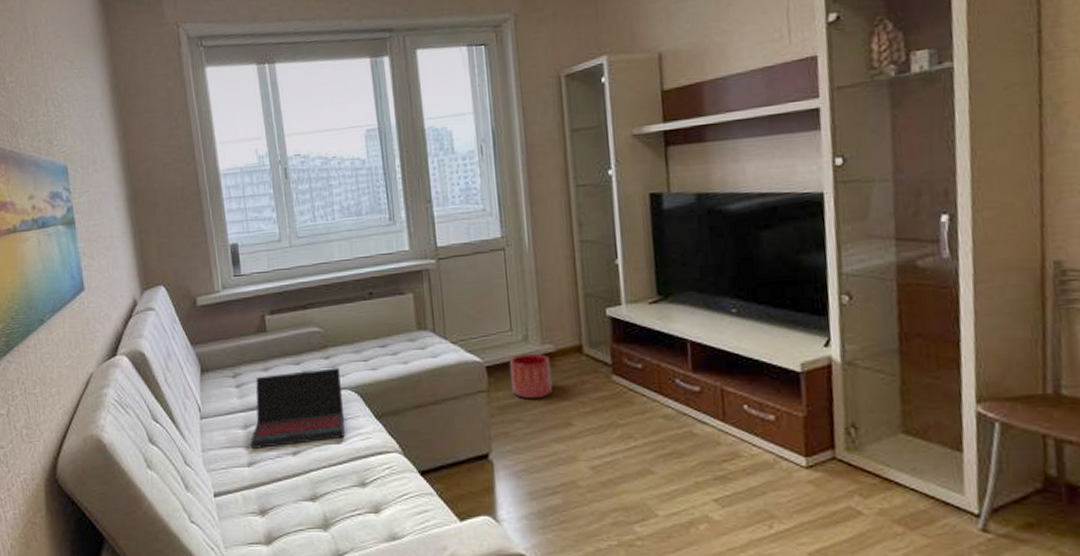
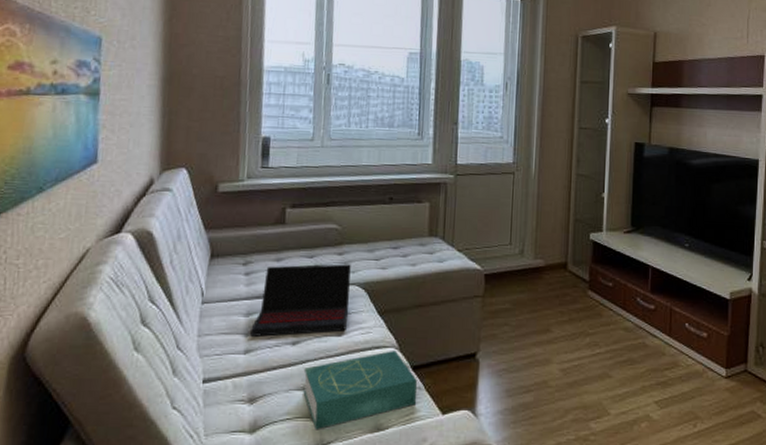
book: none [308,456,431,541] -> present [303,351,417,430]
planter: present [510,353,552,399] -> none [504,265,539,307]

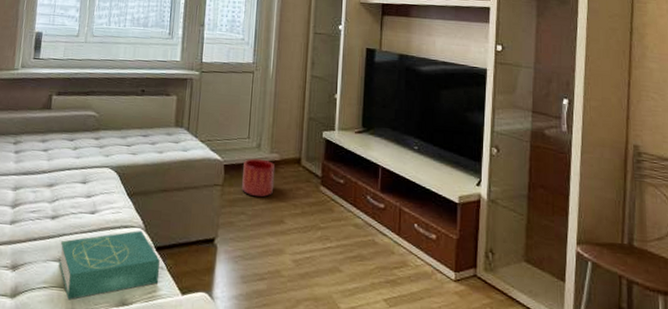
laptop: present [250,264,351,337] -> none [16,146,106,210]
planter: none [504,265,539,307] -> present [242,158,275,198]

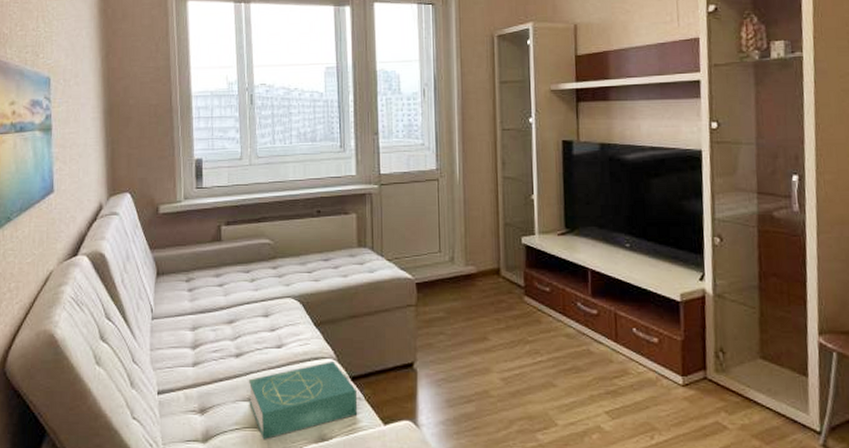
planter: present [242,158,275,198] -> none [437,273,472,315]

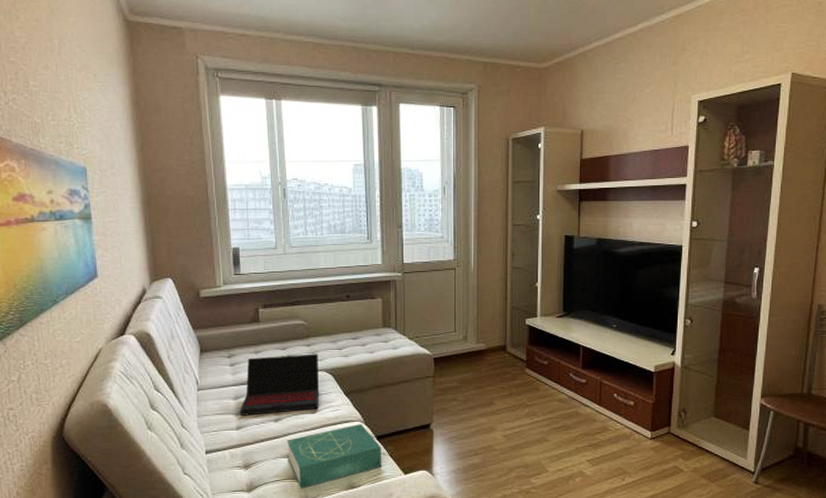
laptop: none [197,277,286,350] -> present [240,354,320,416]

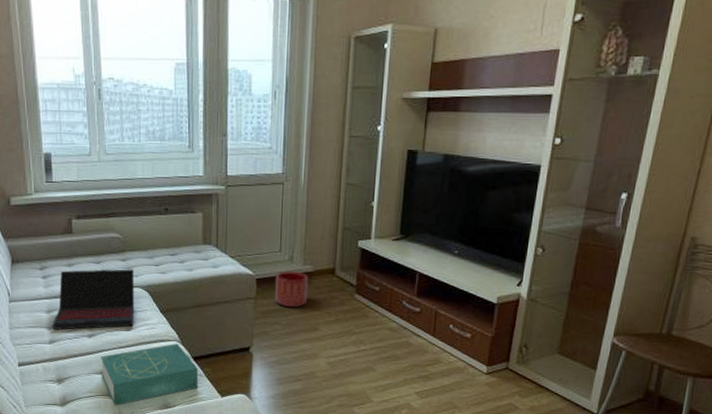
planter: none [452,349,481,384] -> present [275,271,308,308]

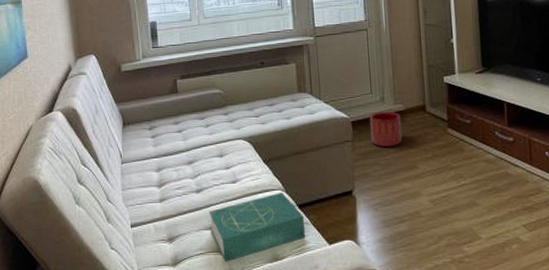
laptop: present [53,269,135,330] -> none [162,122,239,188]

